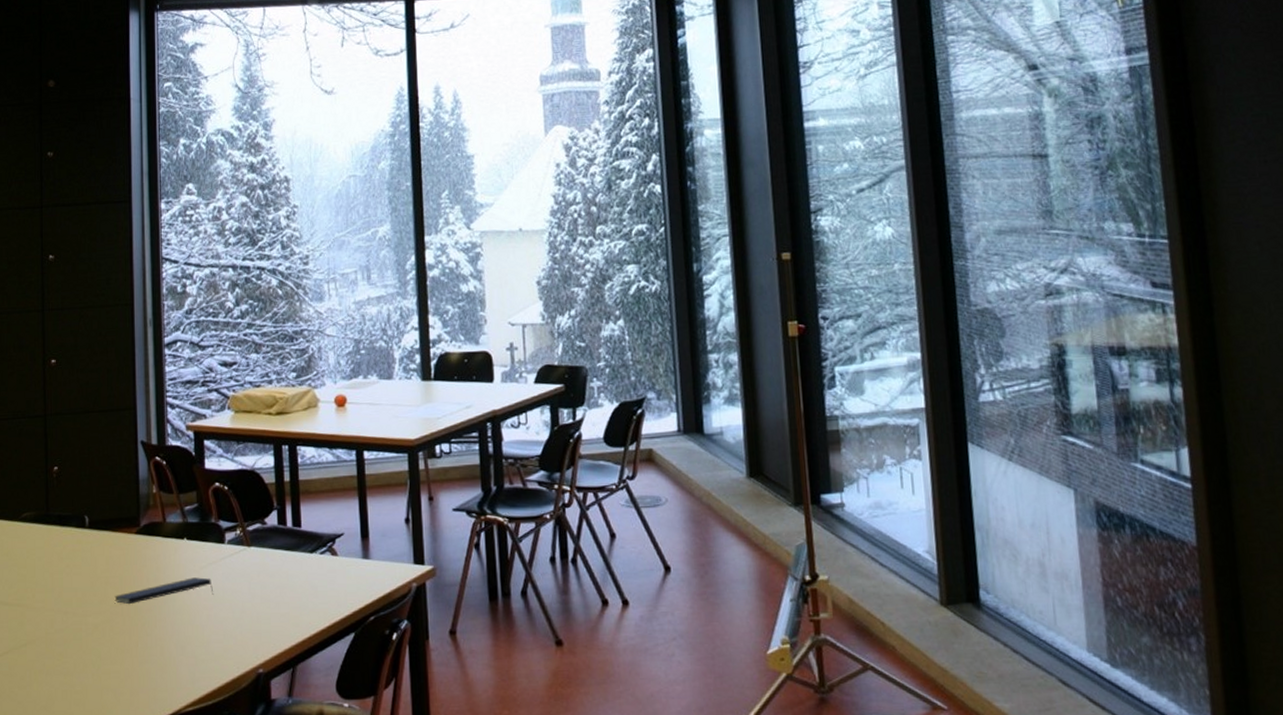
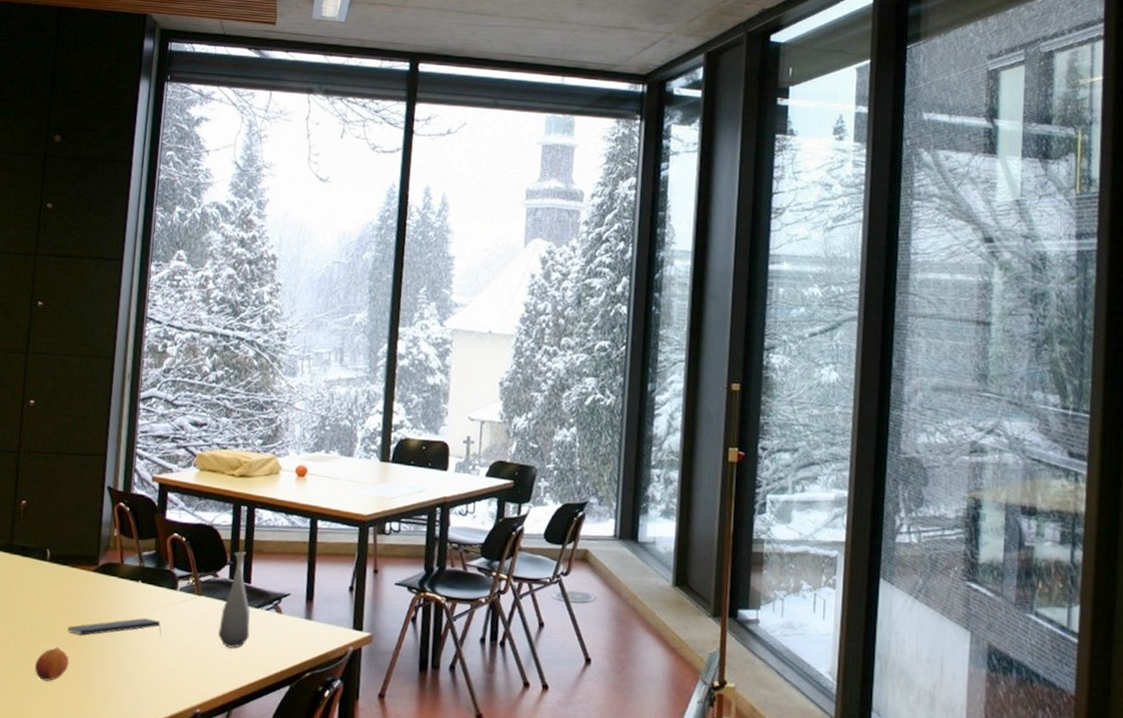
fruit: none [85,619,121,657] -> present [34,647,70,681]
bottle: none [273,494,306,599] -> present [218,551,250,648]

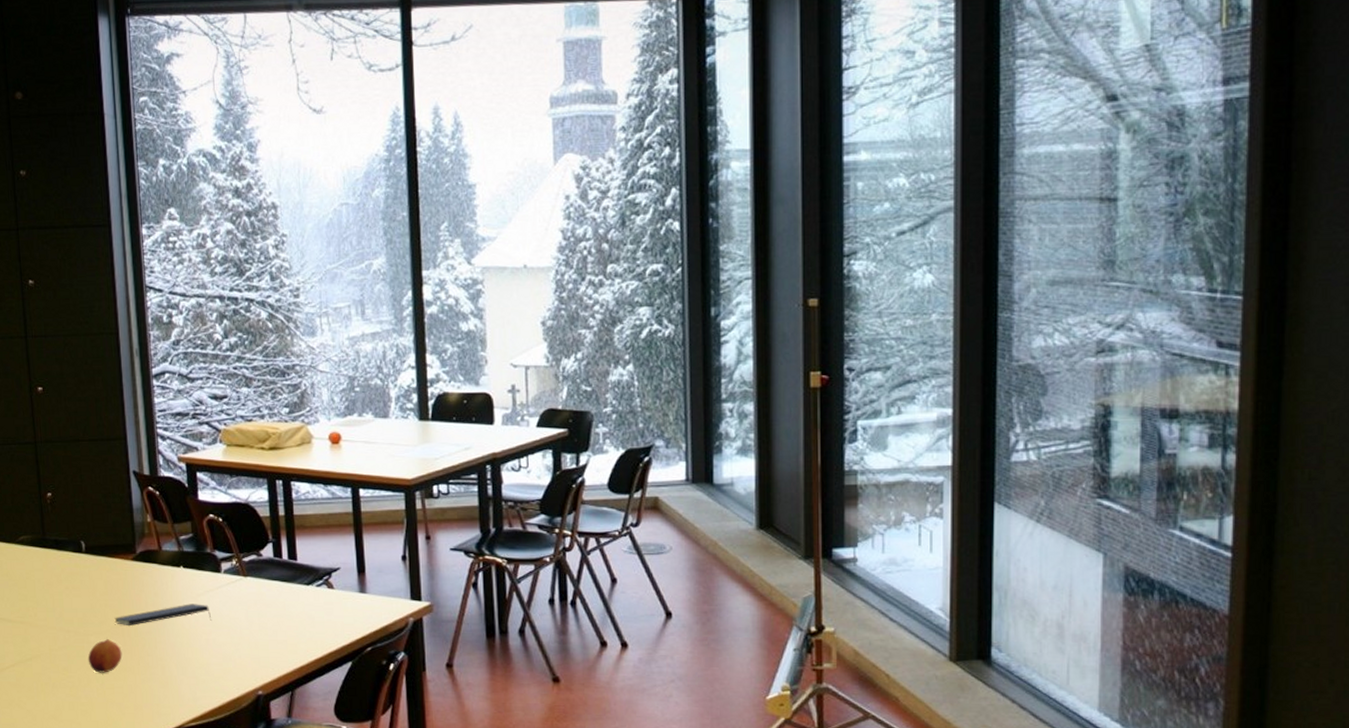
bottle: present [218,551,250,648] -> none [270,528,303,628]

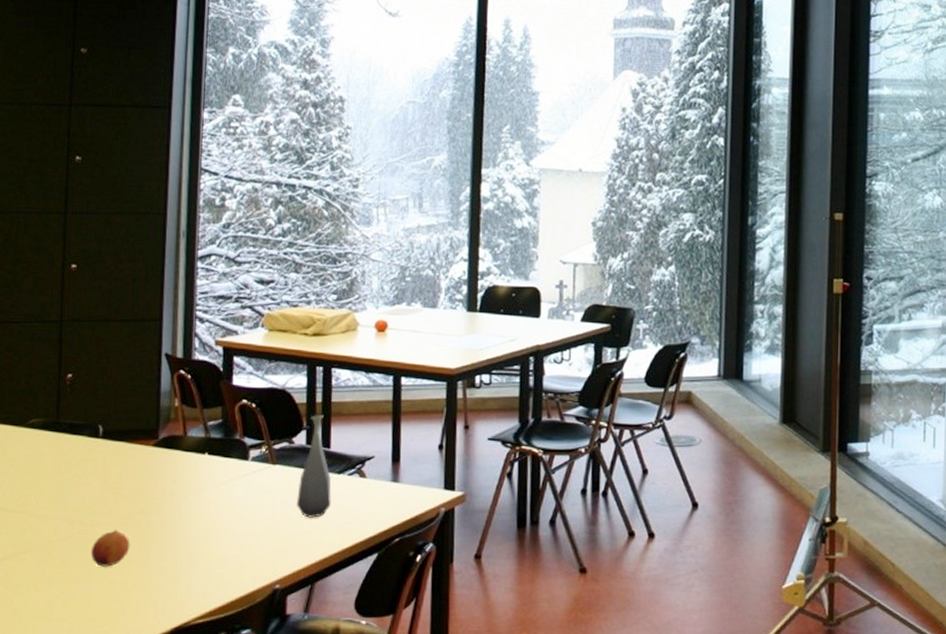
notepad: present [114,604,212,627] -> none [126,492,234,516]
bottle: none [270,528,303,628] -> present [297,415,331,518]

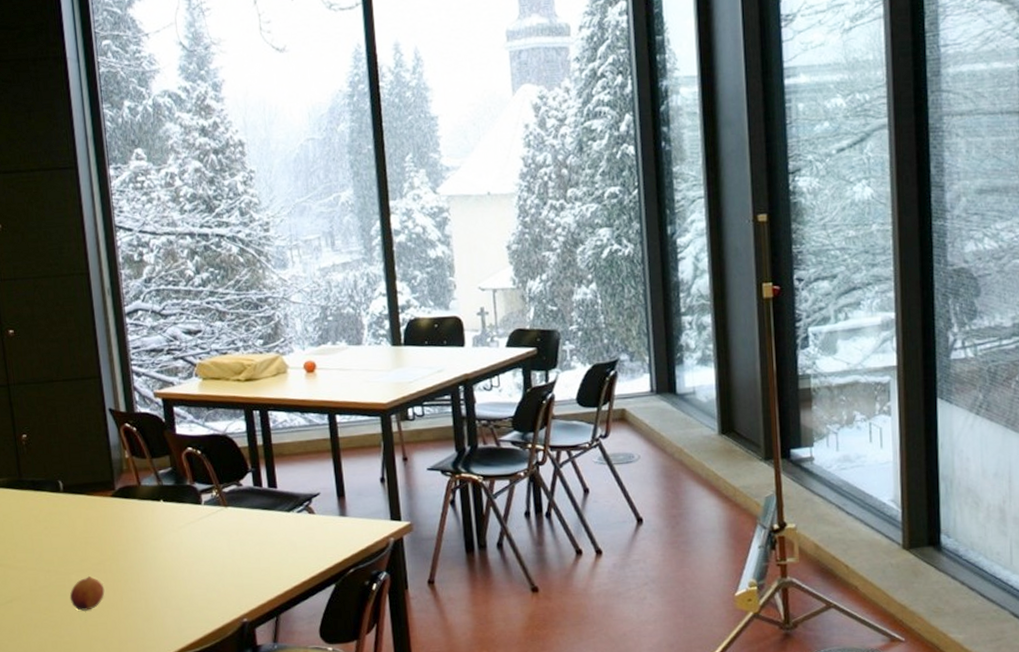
bottle: present [297,415,331,518] -> none [251,457,285,555]

